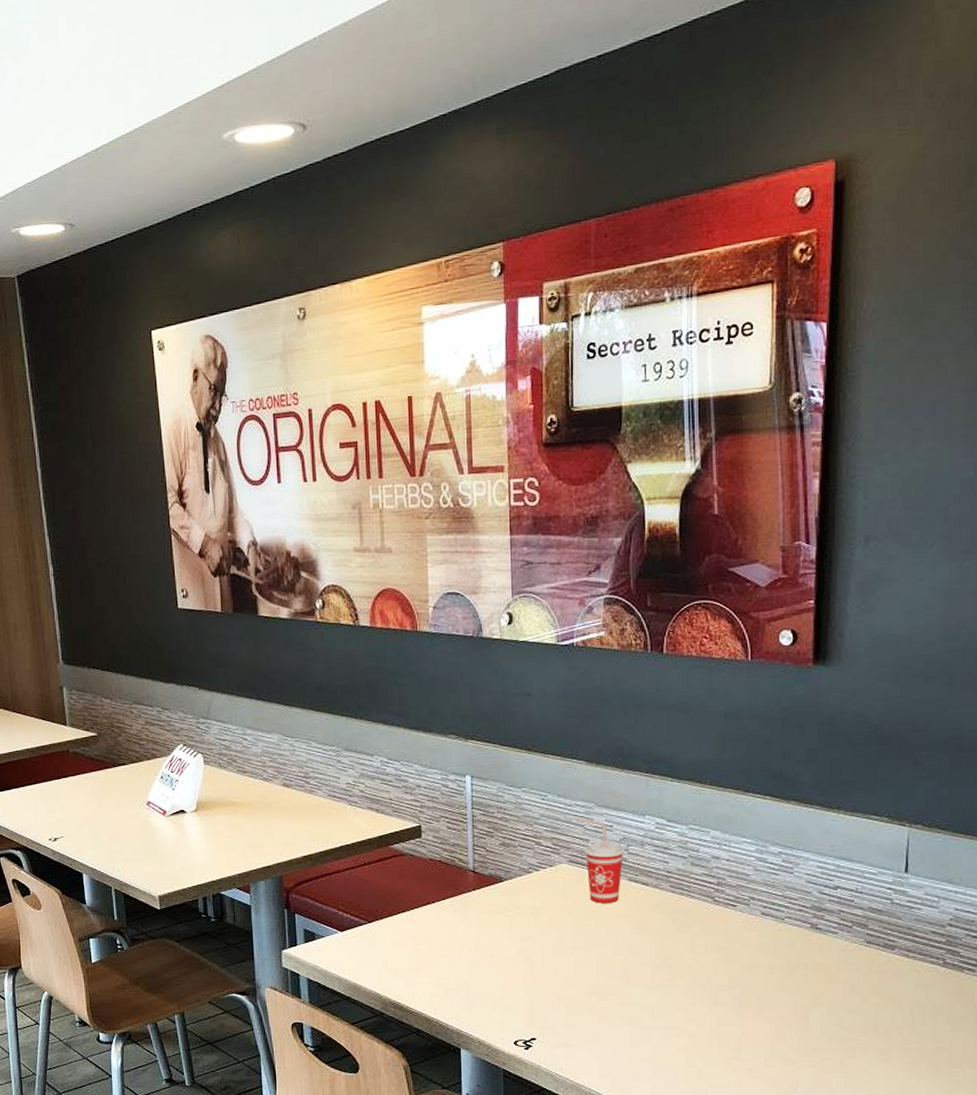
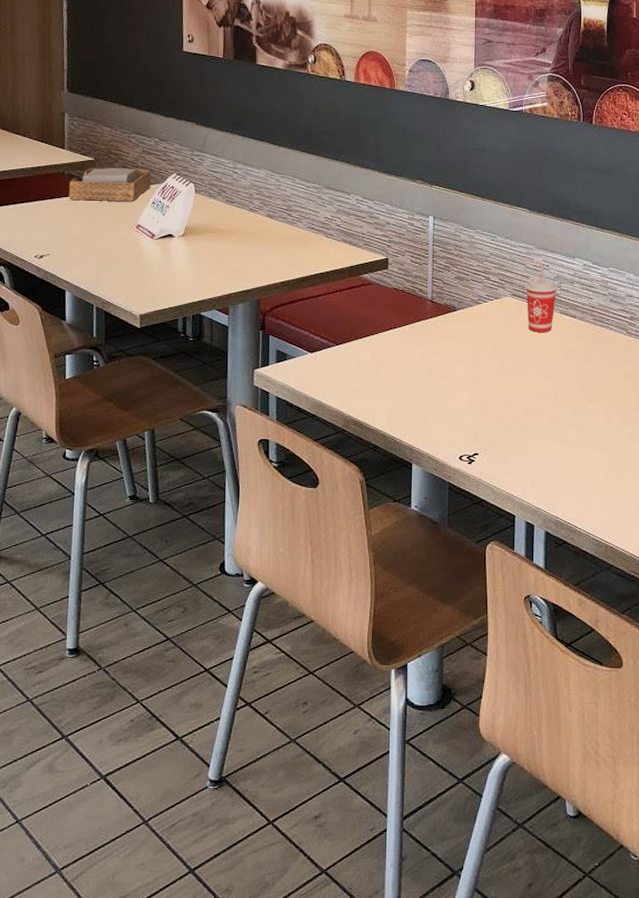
napkin holder: none [74,741,158,780] -> present [68,167,152,202]

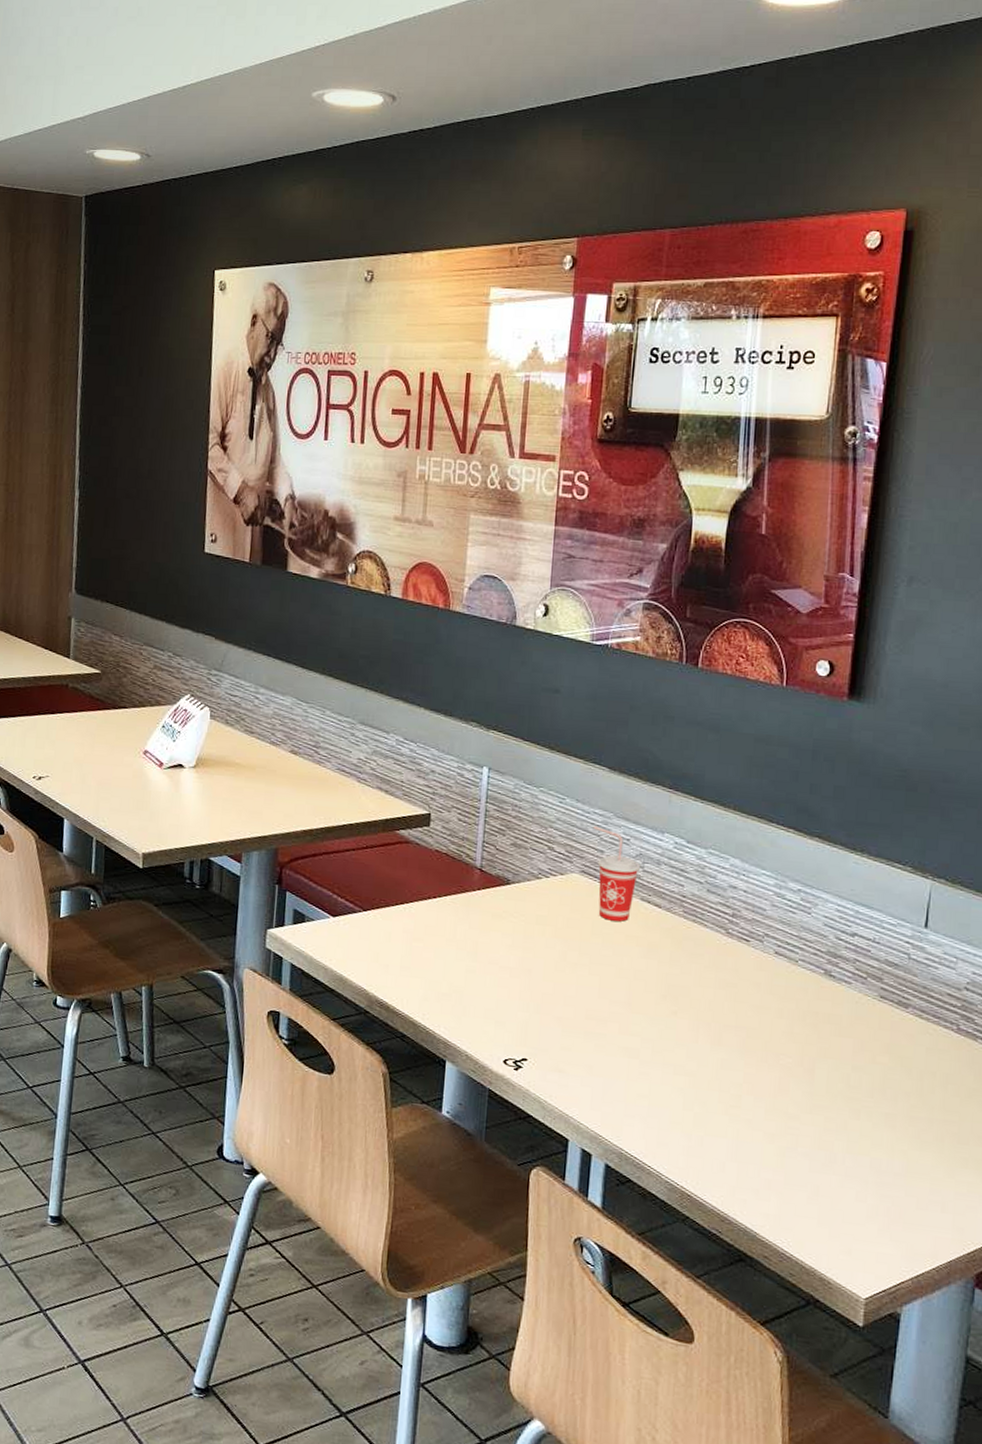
napkin holder: present [68,167,152,202] -> none [71,682,163,724]

